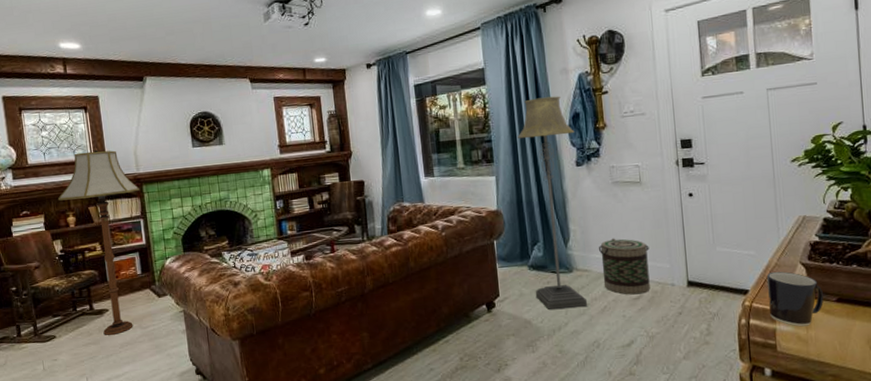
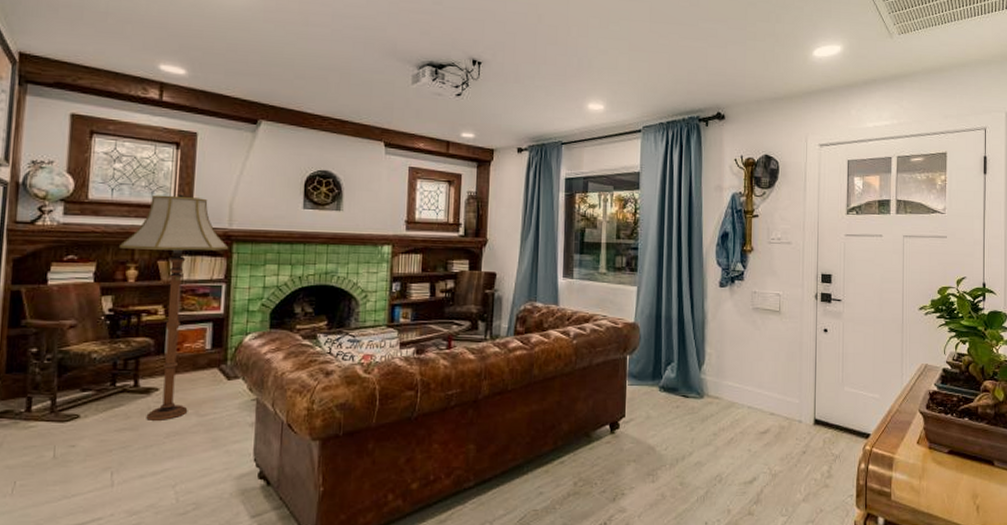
floor lamp: present [518,96,588,309] -> none [662,211,722,436]
basket: present [598,238,650,295] -> none [731,366,781,428]
mug: present [767,271,824,327] -> none [887,417,938,476]

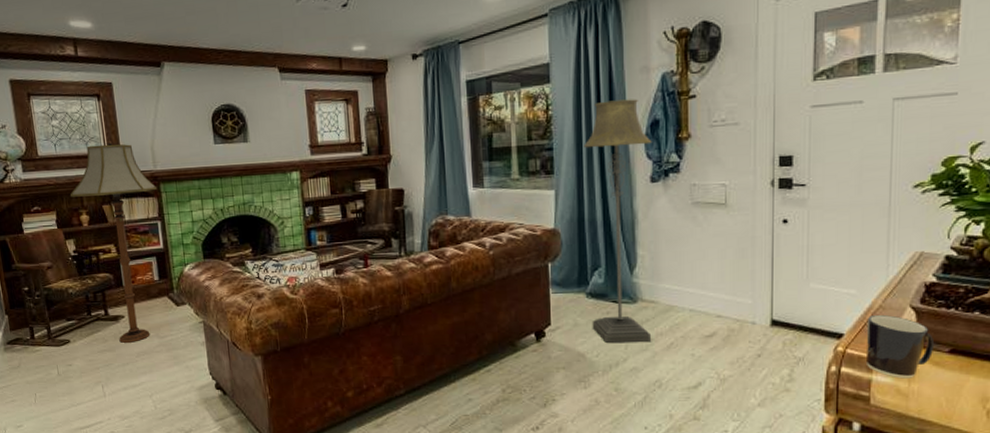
floor lamp: none [662,211,722,436] -> present [584,99,652,343]
mug: none [887,417,938,476] -> present [865,314,935,379]

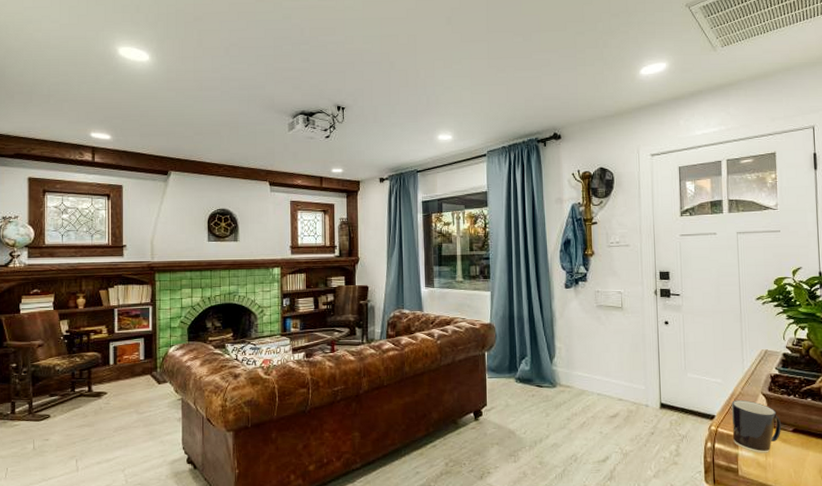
floor lamp: present [70,139,158,343] -> none [70,233,153,418]
floor lamp: present [584,99,652,343] -> none [513,222,568,421]

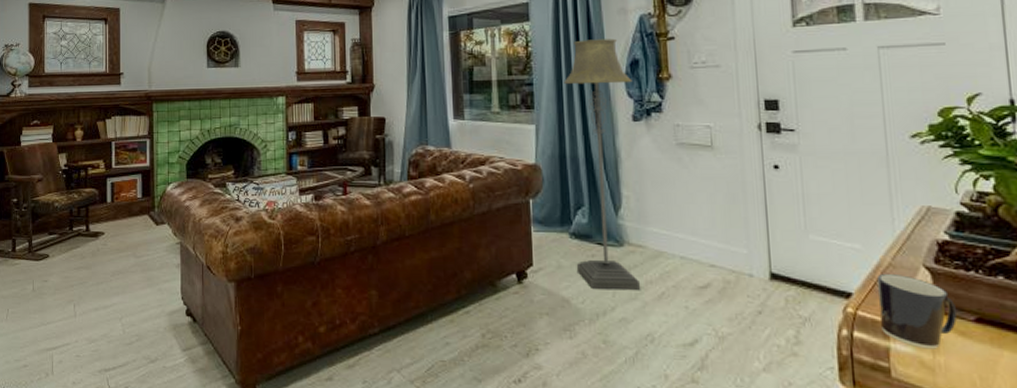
floor lamp: none [513,222,568,421] -> present [564,38,641,290]

